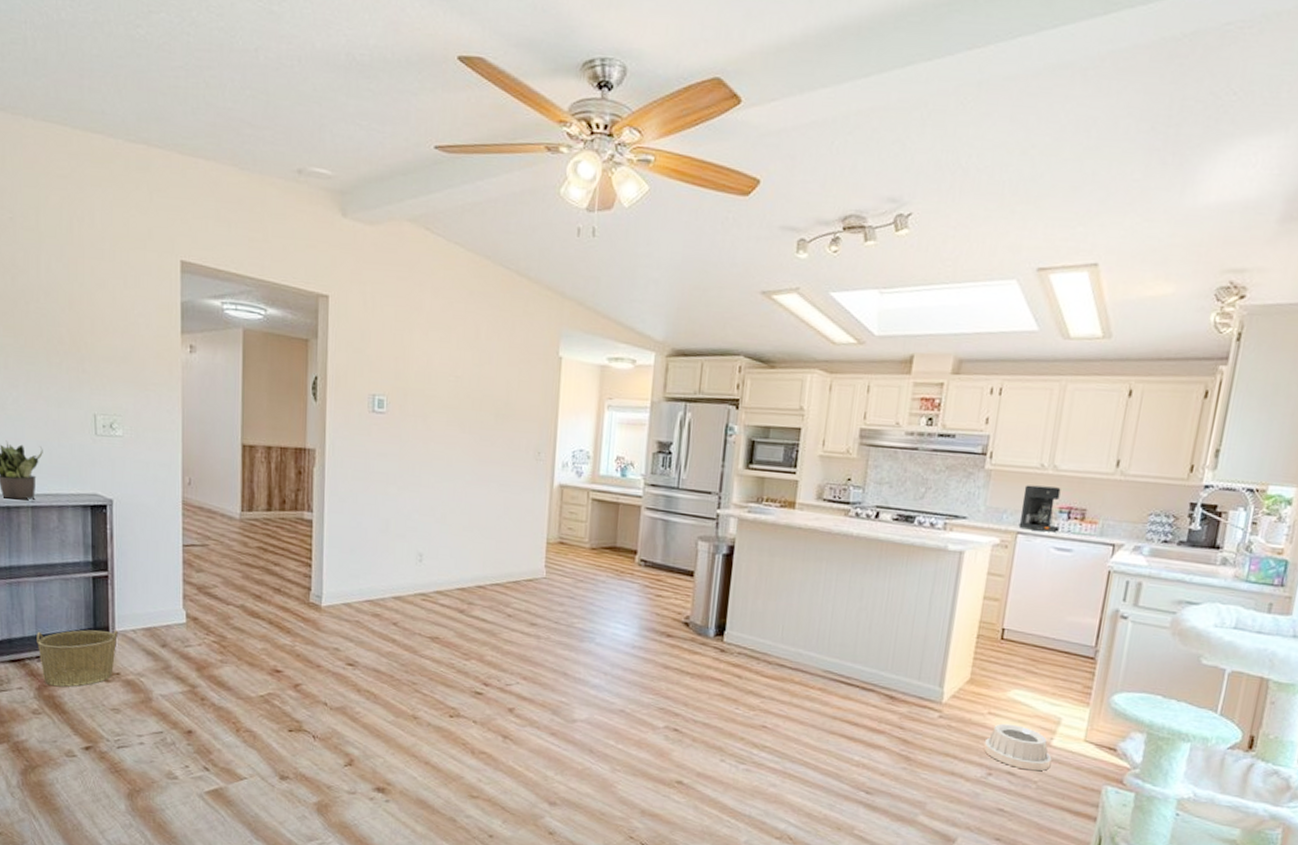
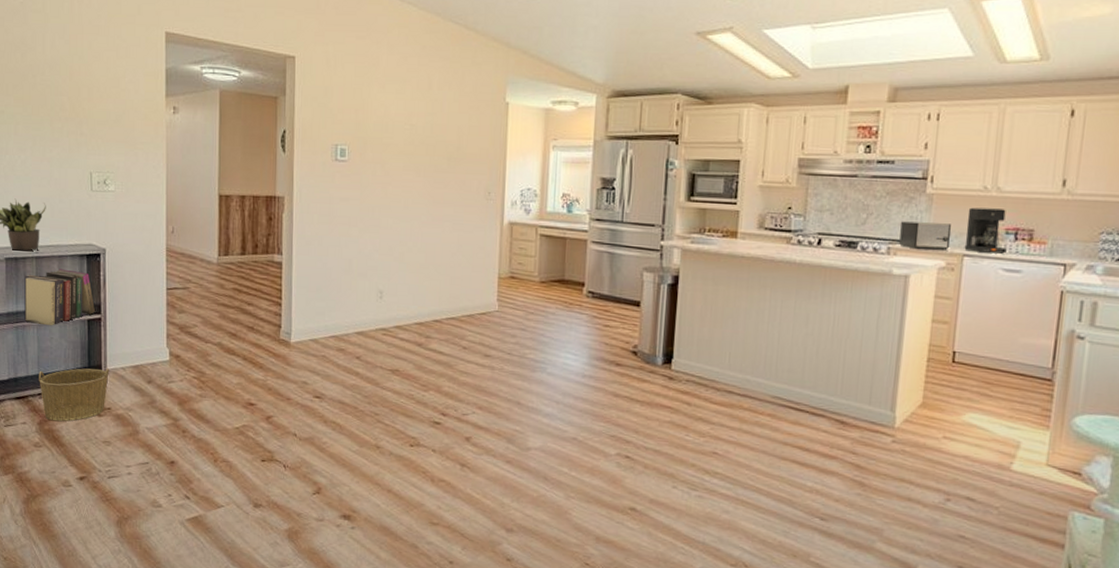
books: none [19,520,101,583] -> present [24,269,95,326]
toaster: none [956,496,1007,527] -> present [899,221,951,250]
pet bowl: present [984,723,1052,772] -> none [940,447,1013,497]

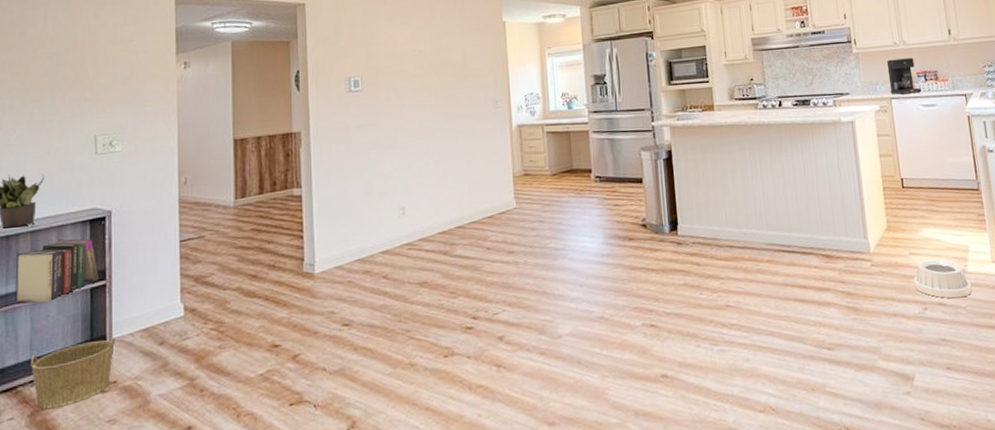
toaster: present [899,221,951,250] -> none [839,75,880,99]
pet bowl: none [940,447,1013,497] -> present [913,259,972,299]

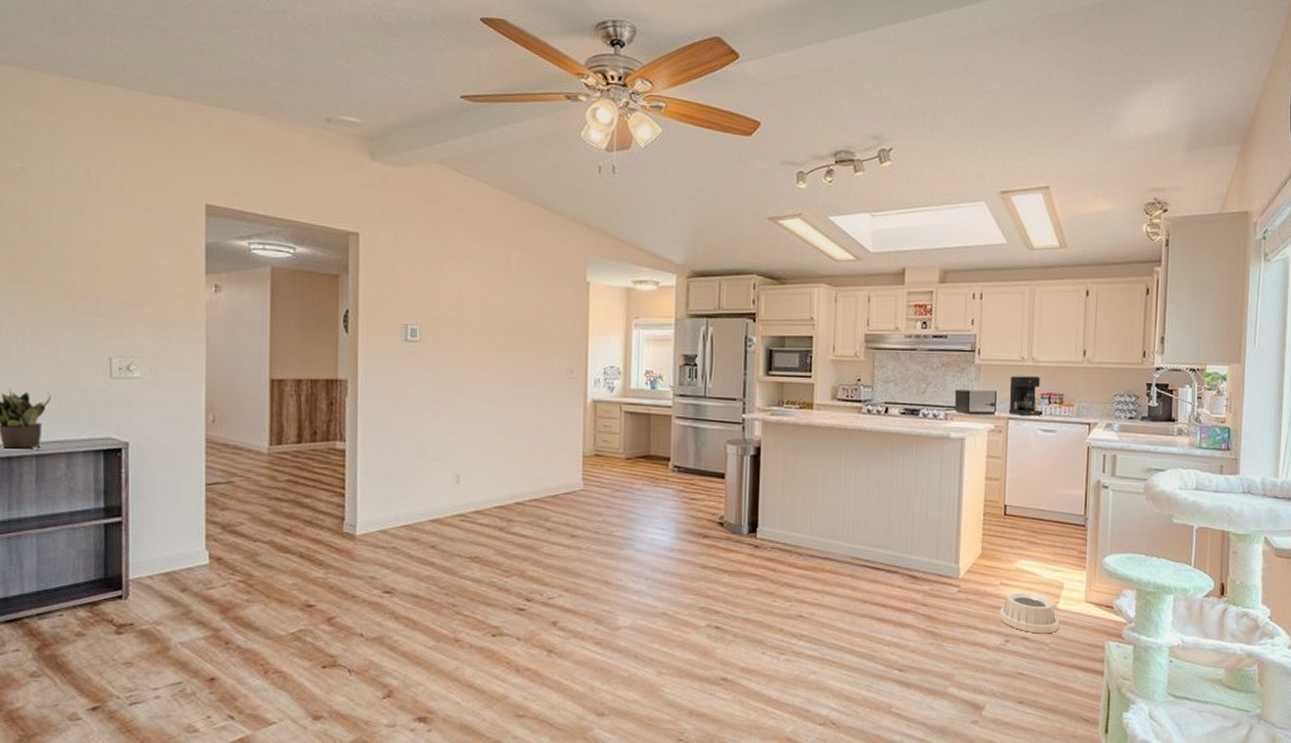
books: present [15,238,99,304] -> none [19,467,114,534]
basket: present [31,337,115,410] -> none [38,578,132,645]
toaster: none [839,75,880,99] -> present [955,389,997,415]

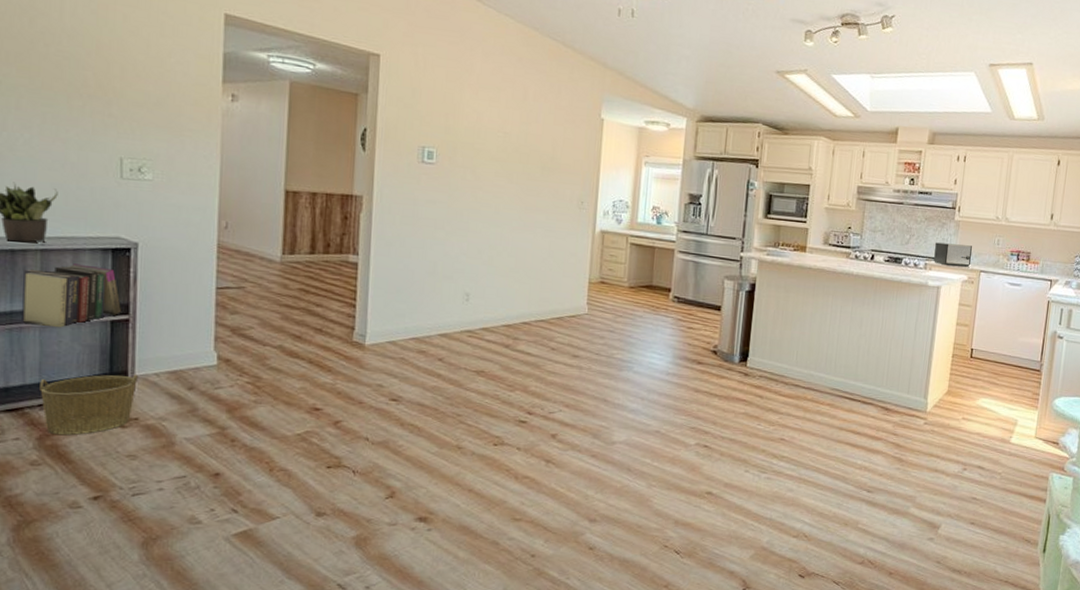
books: none [19,467,114,534] -> present [22,263,121,328]
basket: none [38,578,132,645] -> present [40,374,138,436]
pet bowl: present [999,592,1059,634] -> none [959,426,1012,465]
coffee maker: present [1008,376,1043,416] -> none [981,233,1012,271]

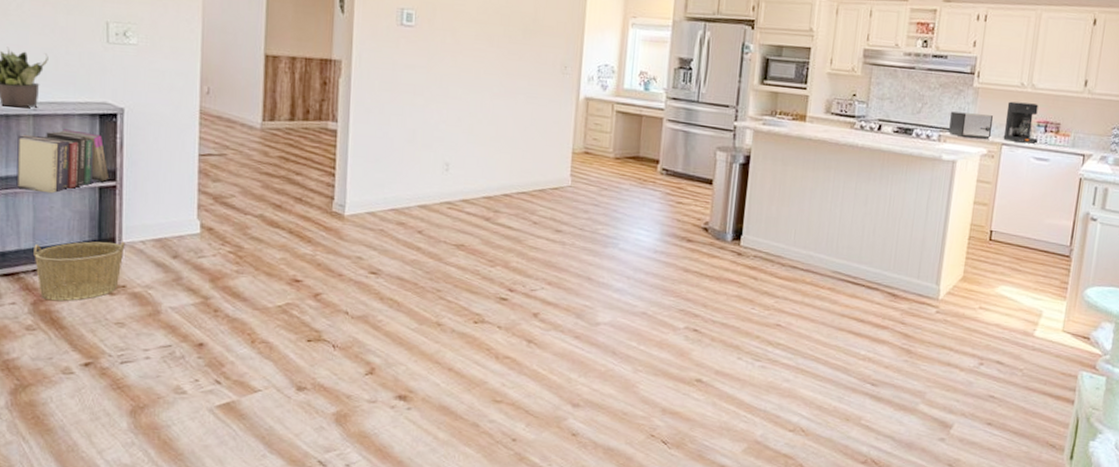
coffee maker: none [981,233,1012,271] -> present [1003,101,1039,144]

